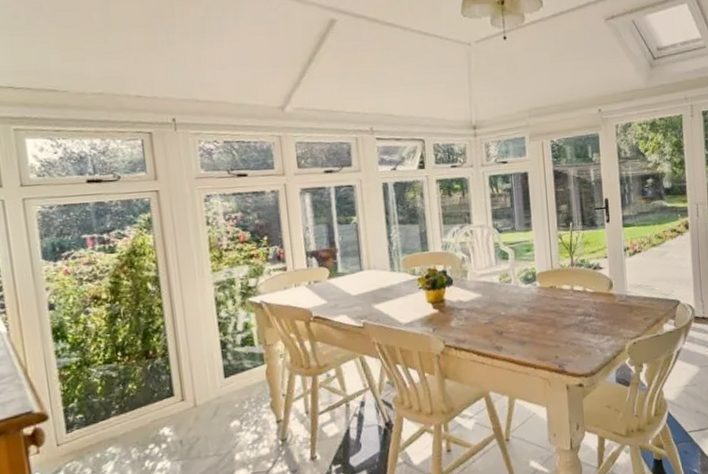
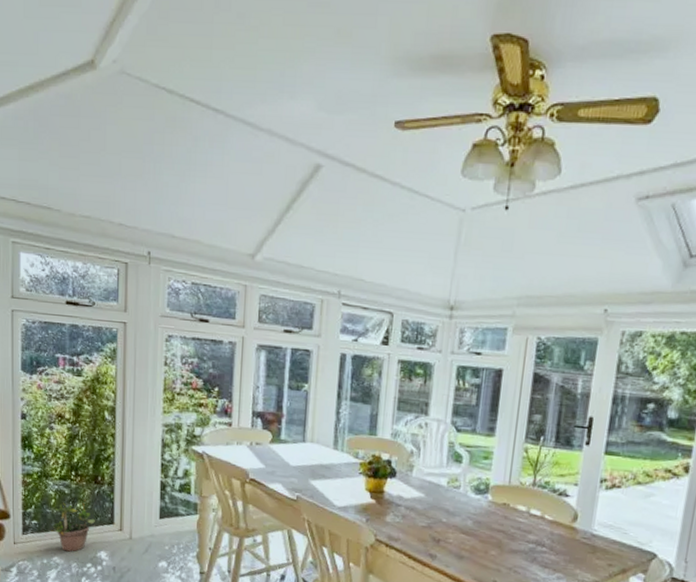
potted plant: none [100,379,153,439] -> present [50,500,96,552]

